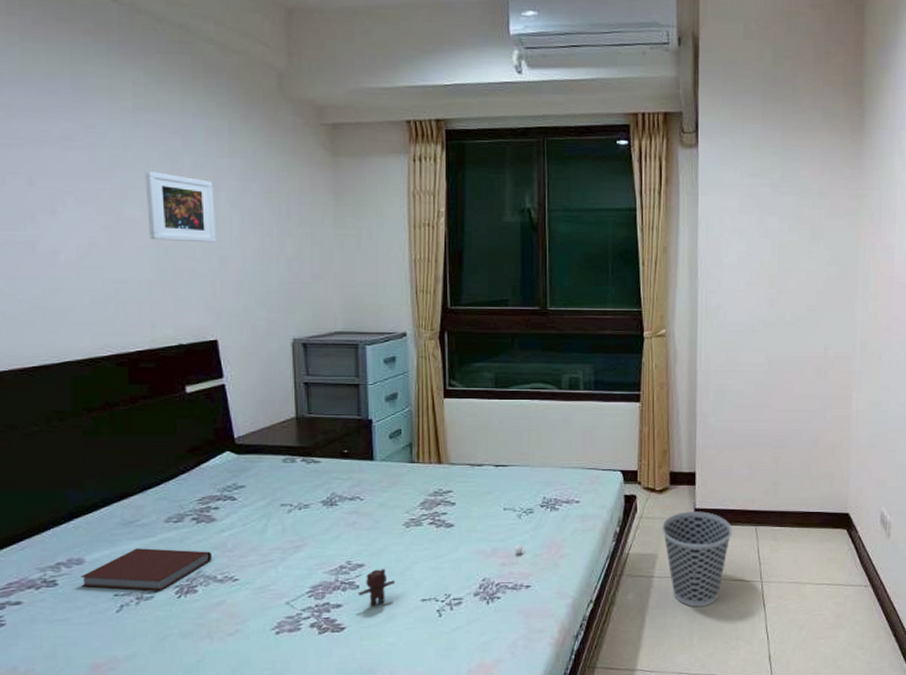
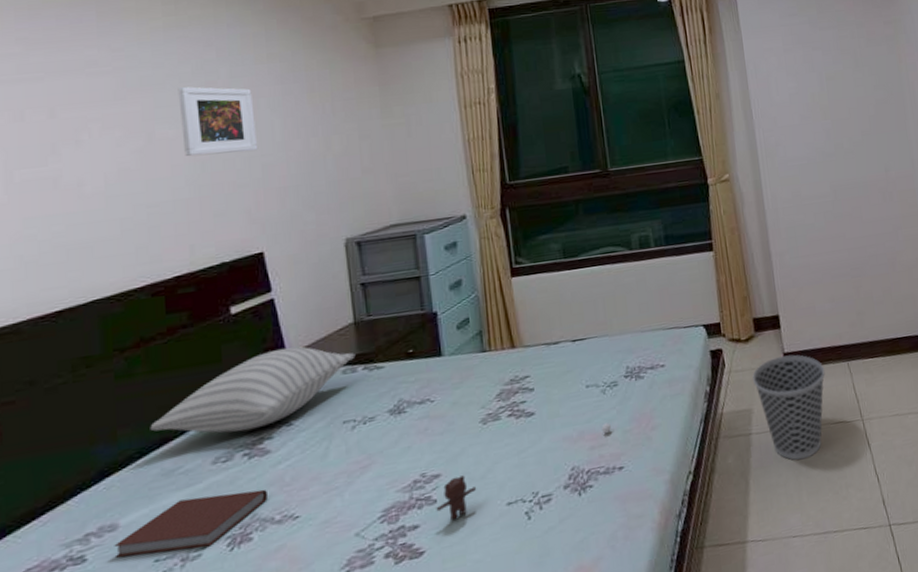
pillow: none [112,430,295,498] -> present [150,346,355,433]

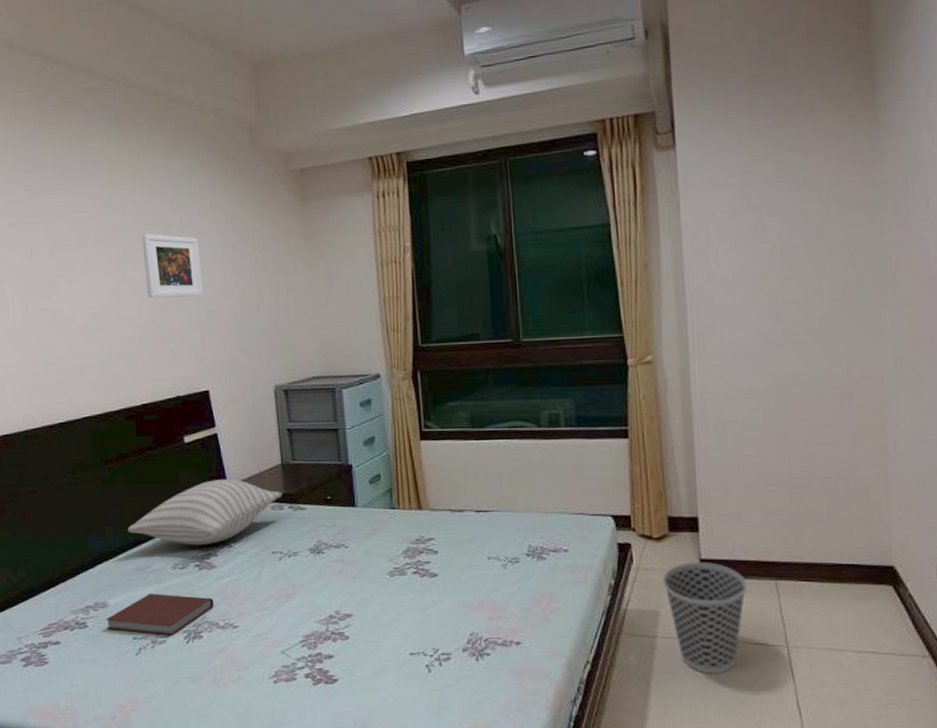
bear: present [436,422,611,520] -> none [348,597,510,658]

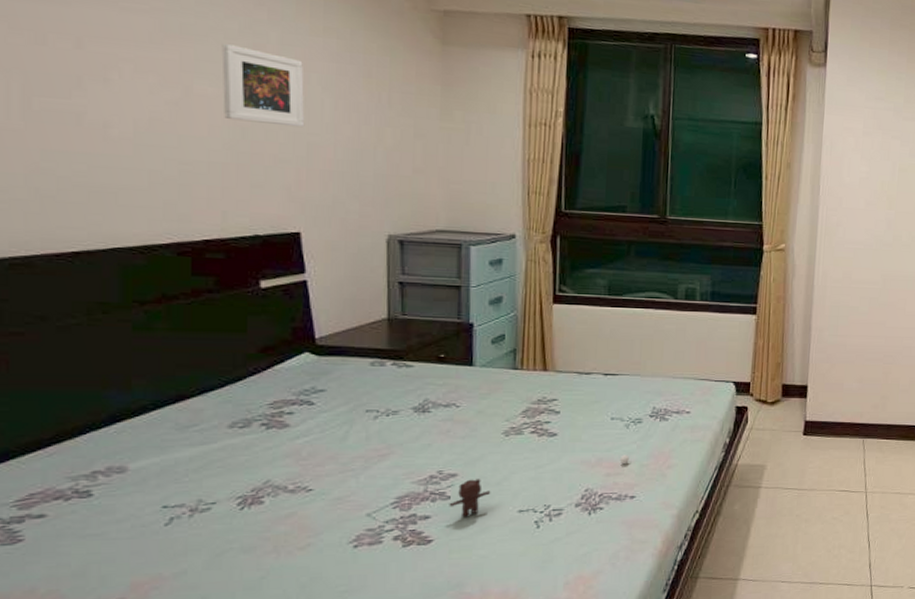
book: present [105,594,214,636] -> none [122,455,282,503]
pillow: present [127,478,282,546] -> none [166,330,386,402]
bear: none [348,597,510,658] -> present [449,454,629,517]
wastebasket: present [663,562,747,674] -> none [771,424,841,517]

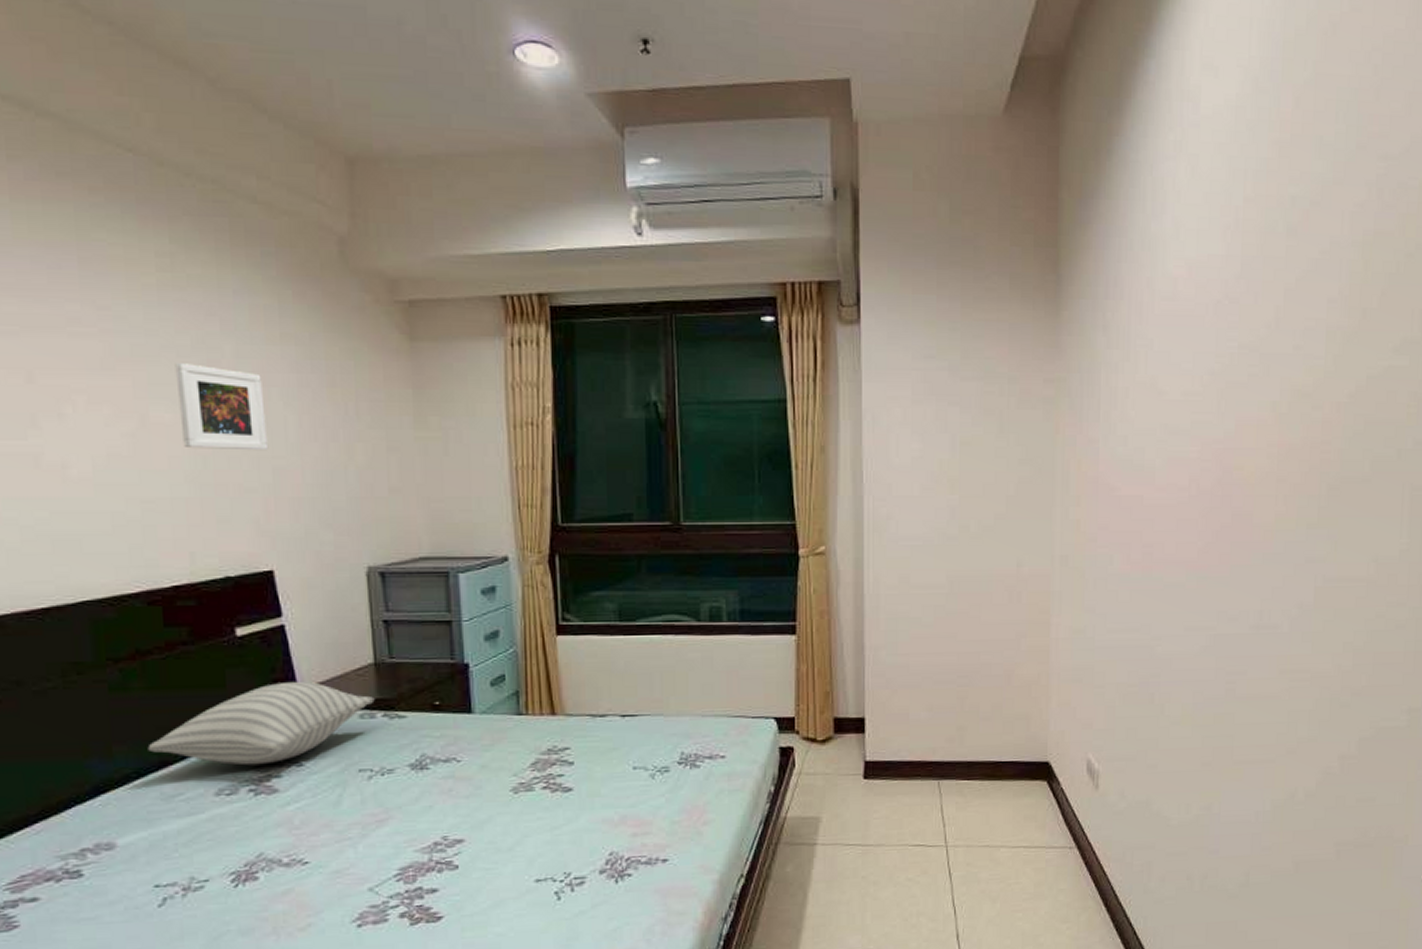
pillow: none [166,330,386,402] -> present [147,681,375,766]
bear: present [449,454,629,517] -> none [457,810,657,890]

